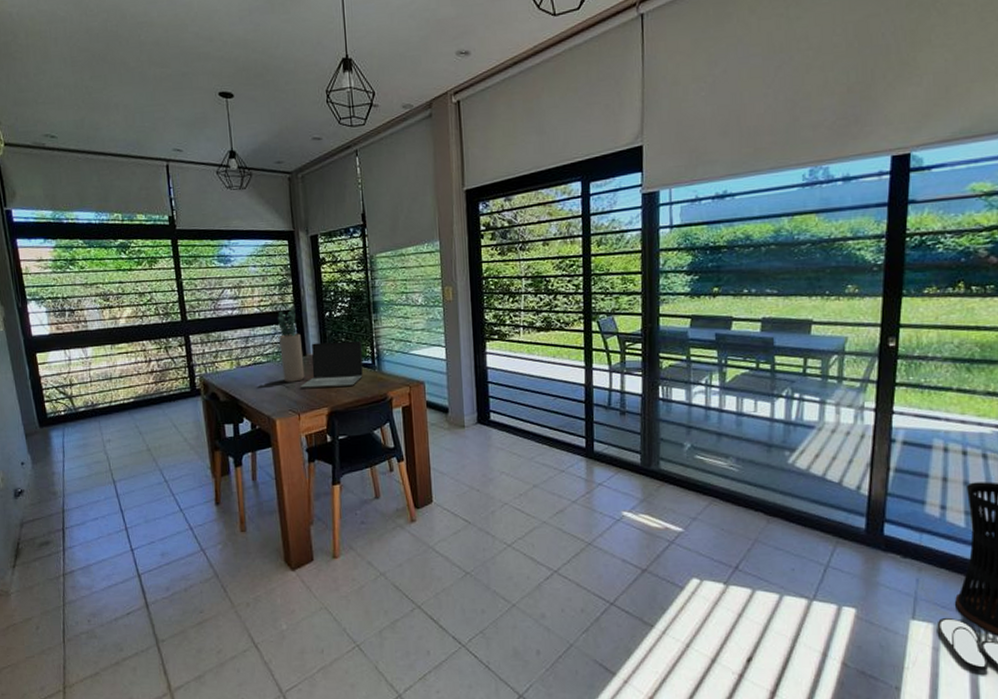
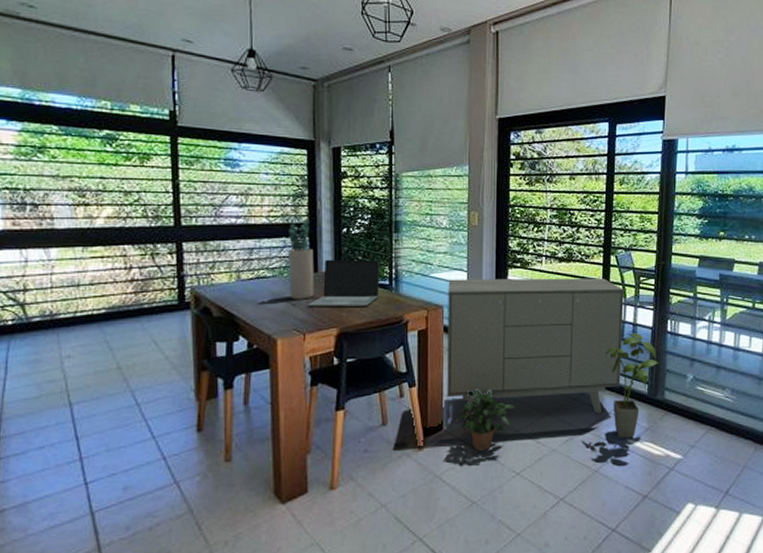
sideboard: none [427,345,611,496] -> present [447,278,624,423]
potted plant: none [445,461,503,523] -> present [456,388,516,451]
house plant: none [592,400,651,510] -> present [605,332,659,438]

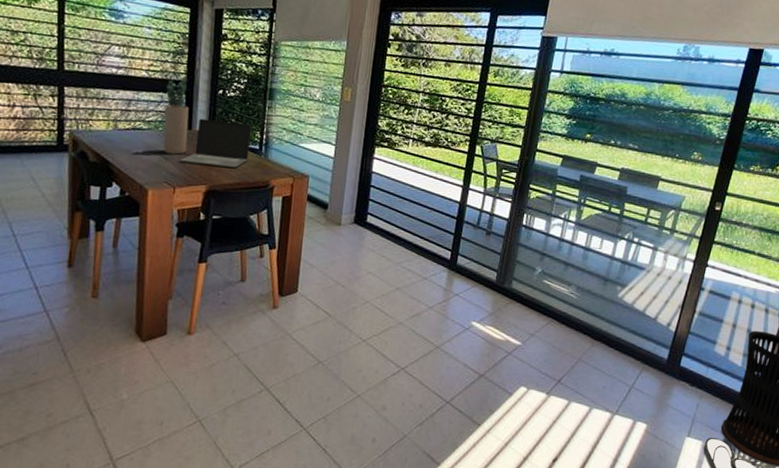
sideboard: present [447,278,624,423] -> none [304,150,485,295]
potted plant: present [456,388,516,451] -> none [311,257,369,316]
house plant: present [605,332,659,438] -> none [460,222,510,321]

